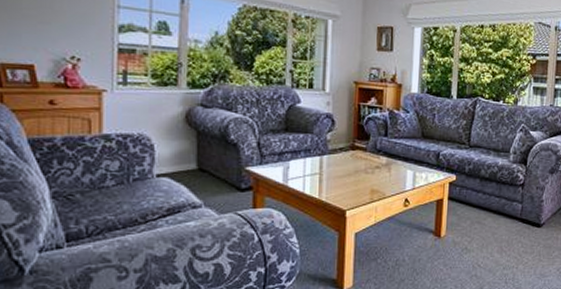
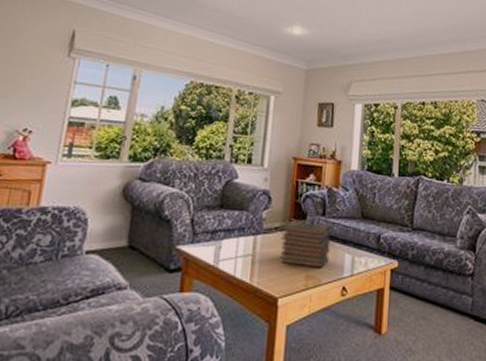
book stack: none [345,142,394,183] -> present [279,221,331,268]

